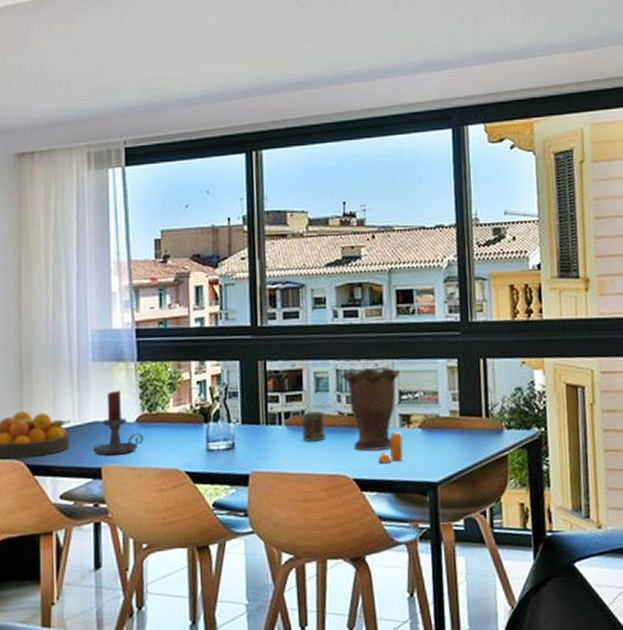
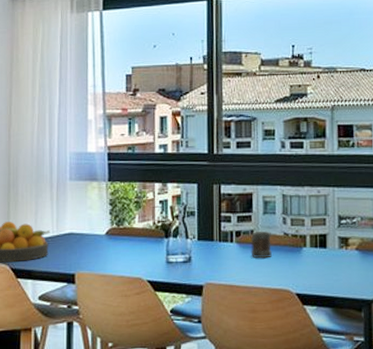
candle holder: present [92,390,144,455] -> none [67,206,112,263]
vase: present [342,368,401,452] -> none [288,195,340,270]
pepper shaker: present [377,431,404,465] -> none [318,252,342,282]

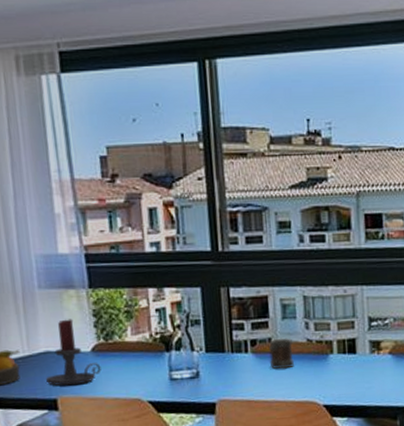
candle holder: none [67,206,112,263] -> present [45,319,101,386]

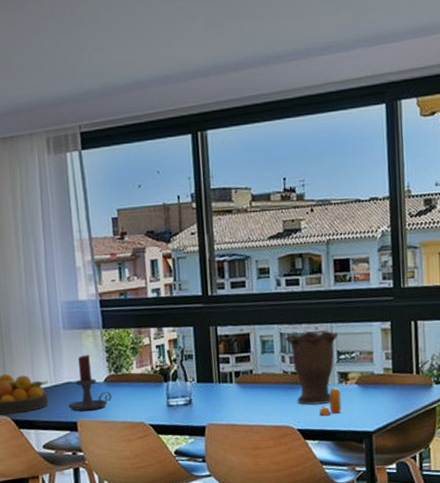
mug: present [268,337,295,369] -> none [250,369,273,397]
vase: none [309,295,370,378] -> present [285,331,339,405]
pepper shaker: none [347,358,374,390] -> present [319,387,342,416]

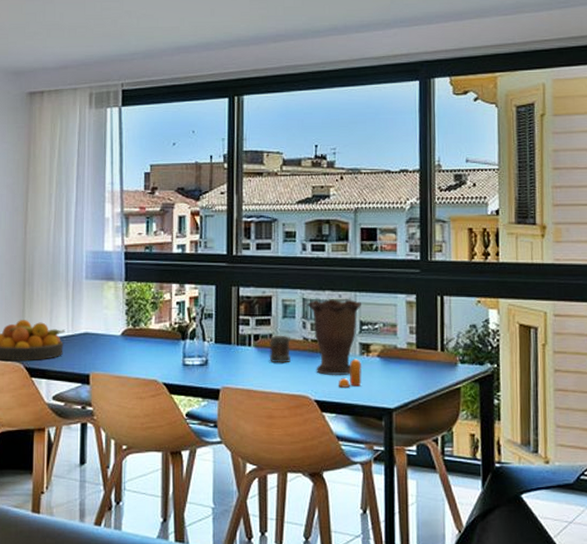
candle holder: present [68,354,112,411] -> none [82,306,128,364]
mug: none [250,369,273,397] -> present [269,335,292,363]

